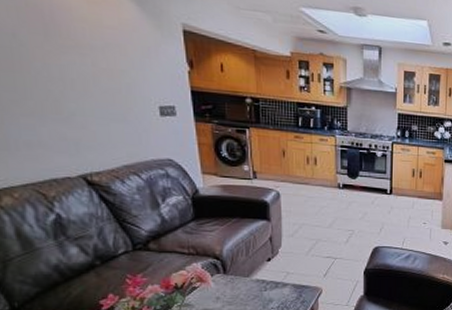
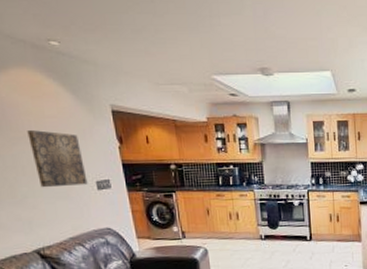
wall art: none [80,39,149,109] -> present [27,130,88,188]

